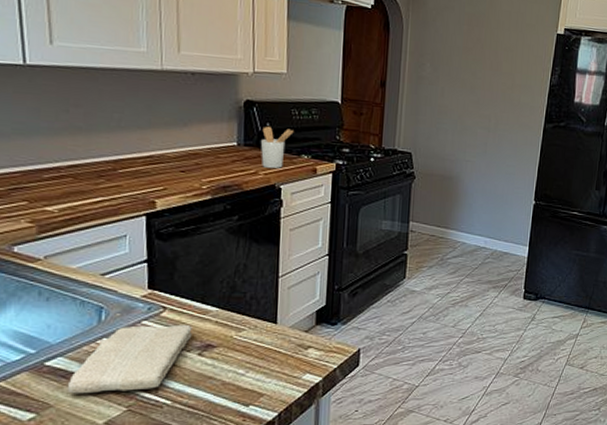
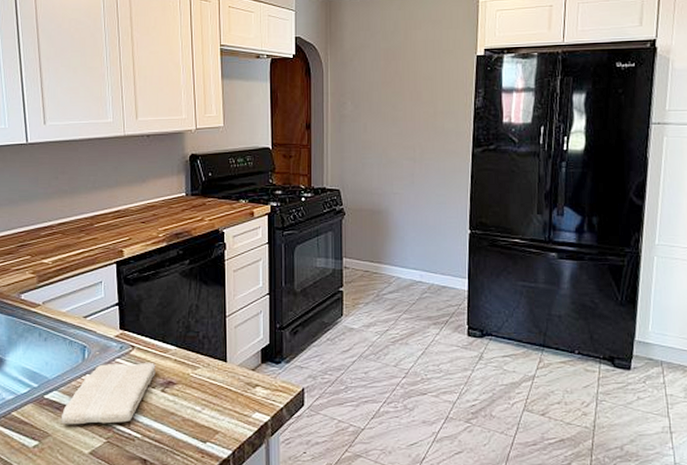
utensil holder: present [261,126,294,168] -> none [205,175,232,214]

